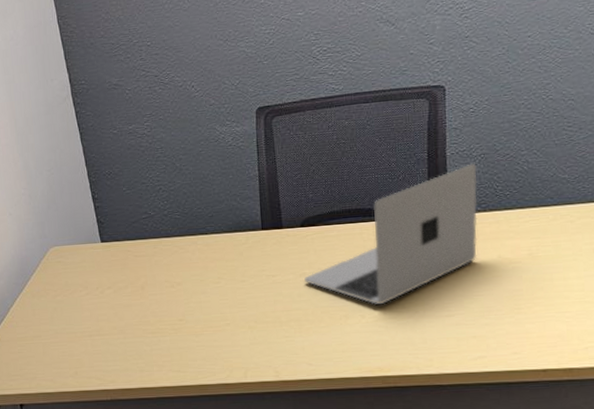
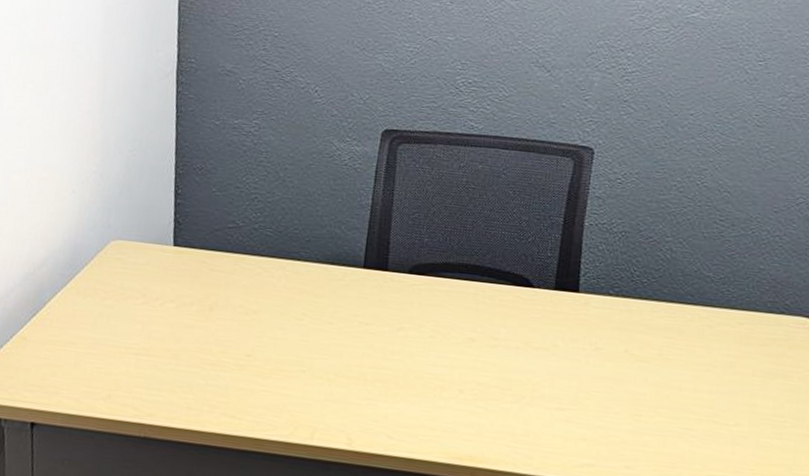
laptop: present [304,163,478,305] -> none [401,239,615,381]

